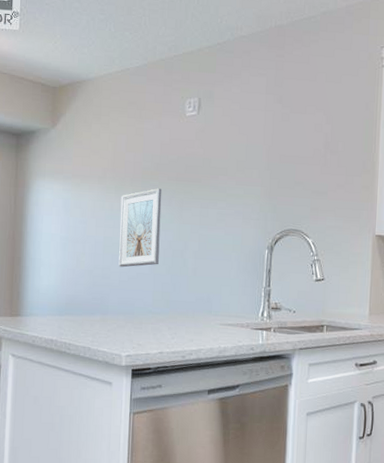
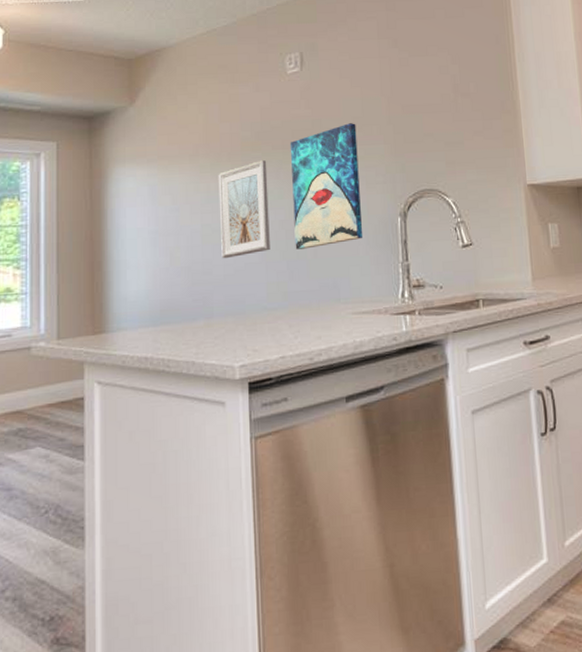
wall art: none [179,165,240,267] -> present [289,123,363,250]

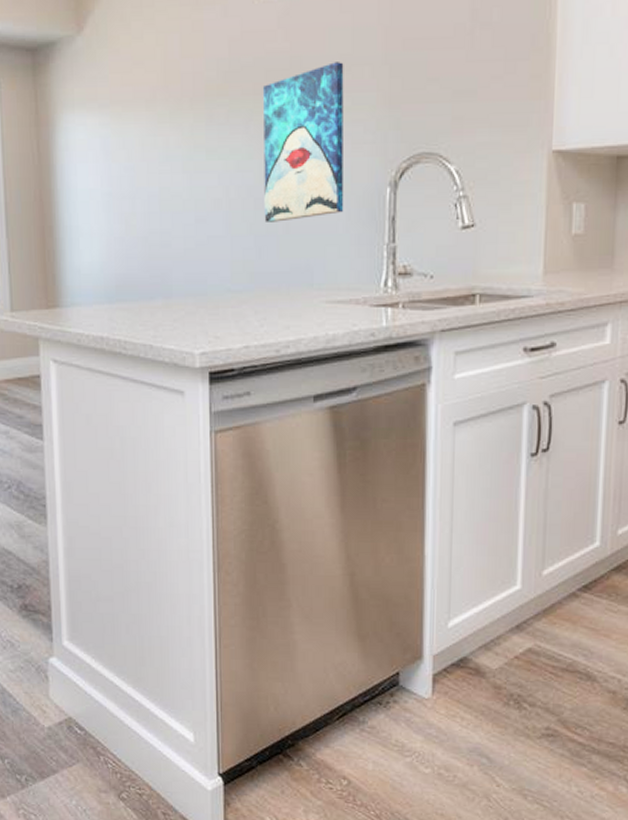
picture frame: present [218,159,270,259] -> none [178,108,236,230]

